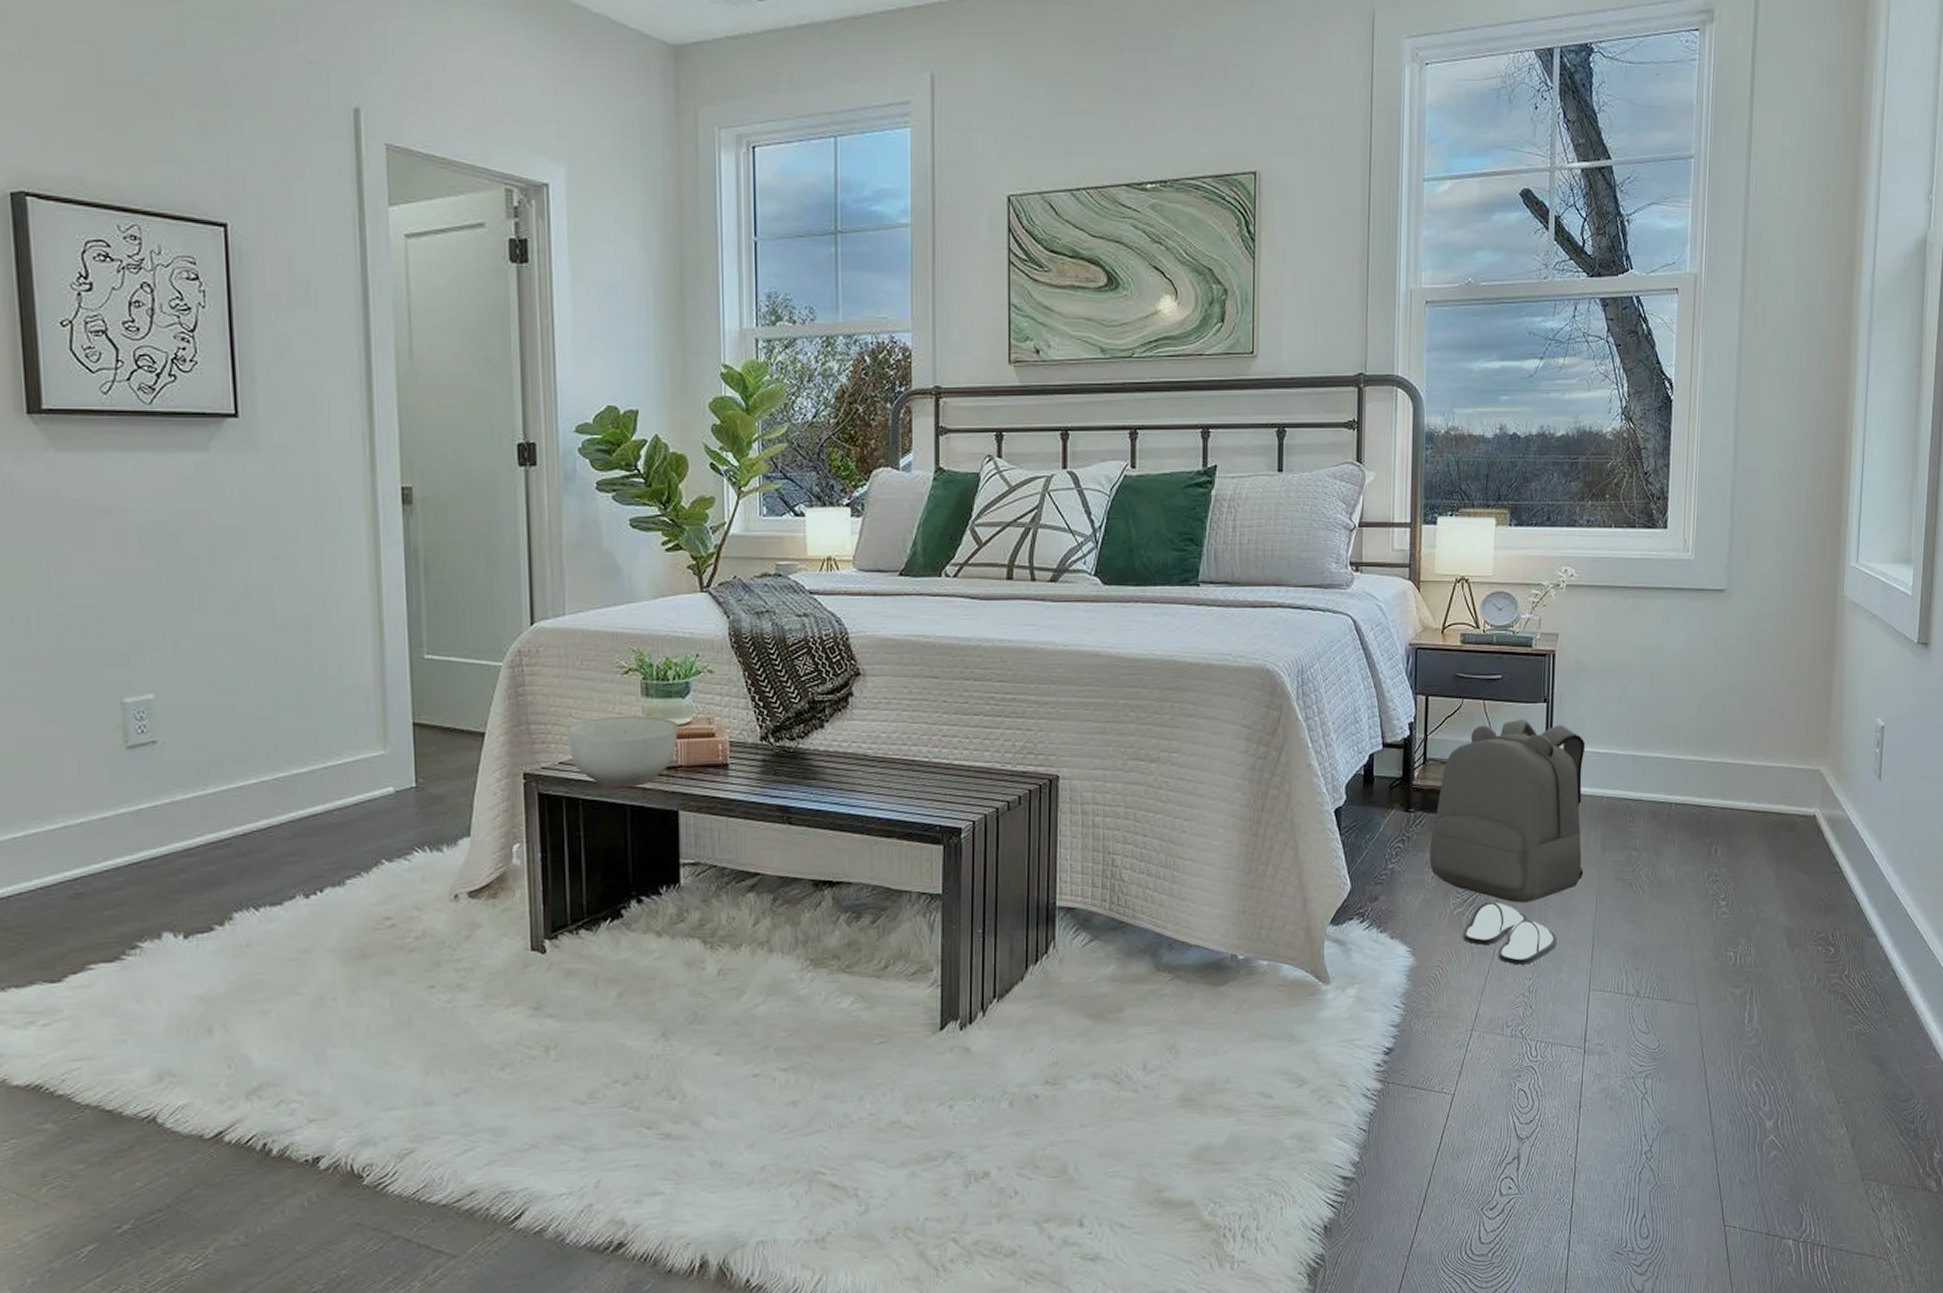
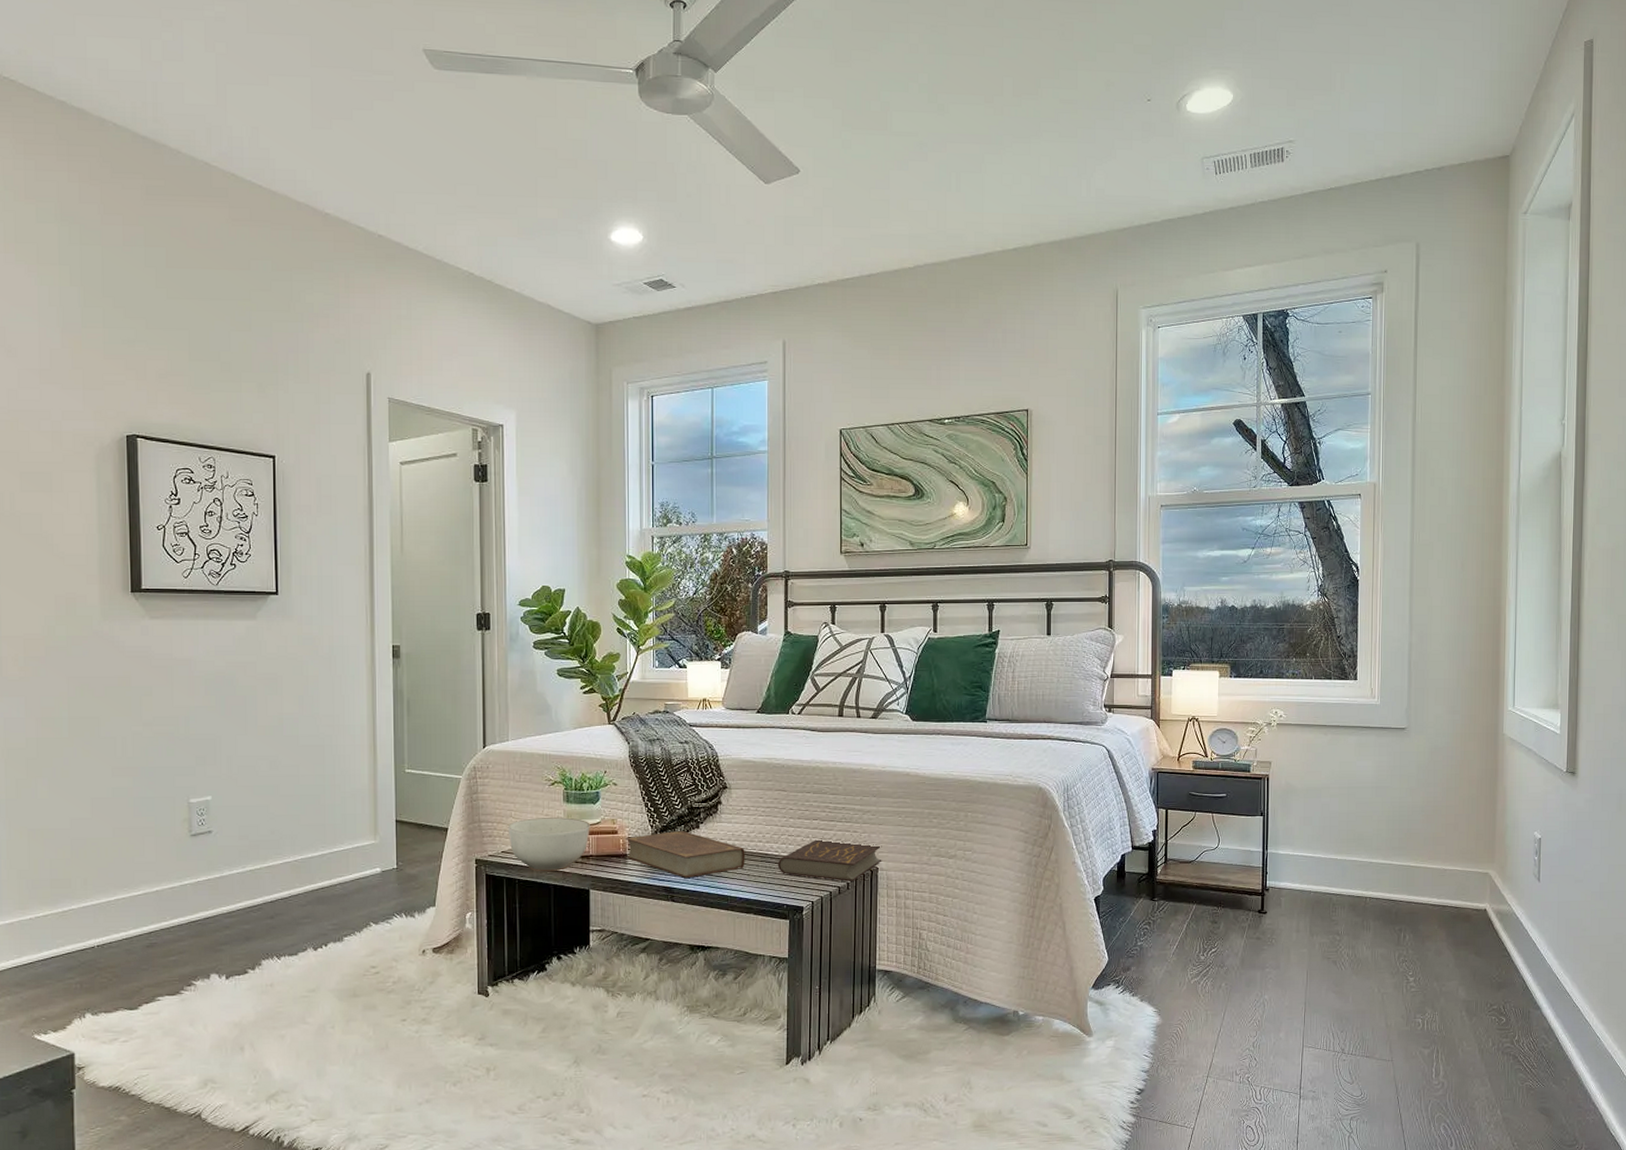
book: none [726,731,885,793] -> present [626,830,745,878]
book: none [927,740,1064,794] -> present [777,839,882,881]
backpack: present [1430,719,1586,903] -> none [1171,829,1296,975]
slippers: present [1462,901,1558,965] -> none [1198,973,1276,1025]

